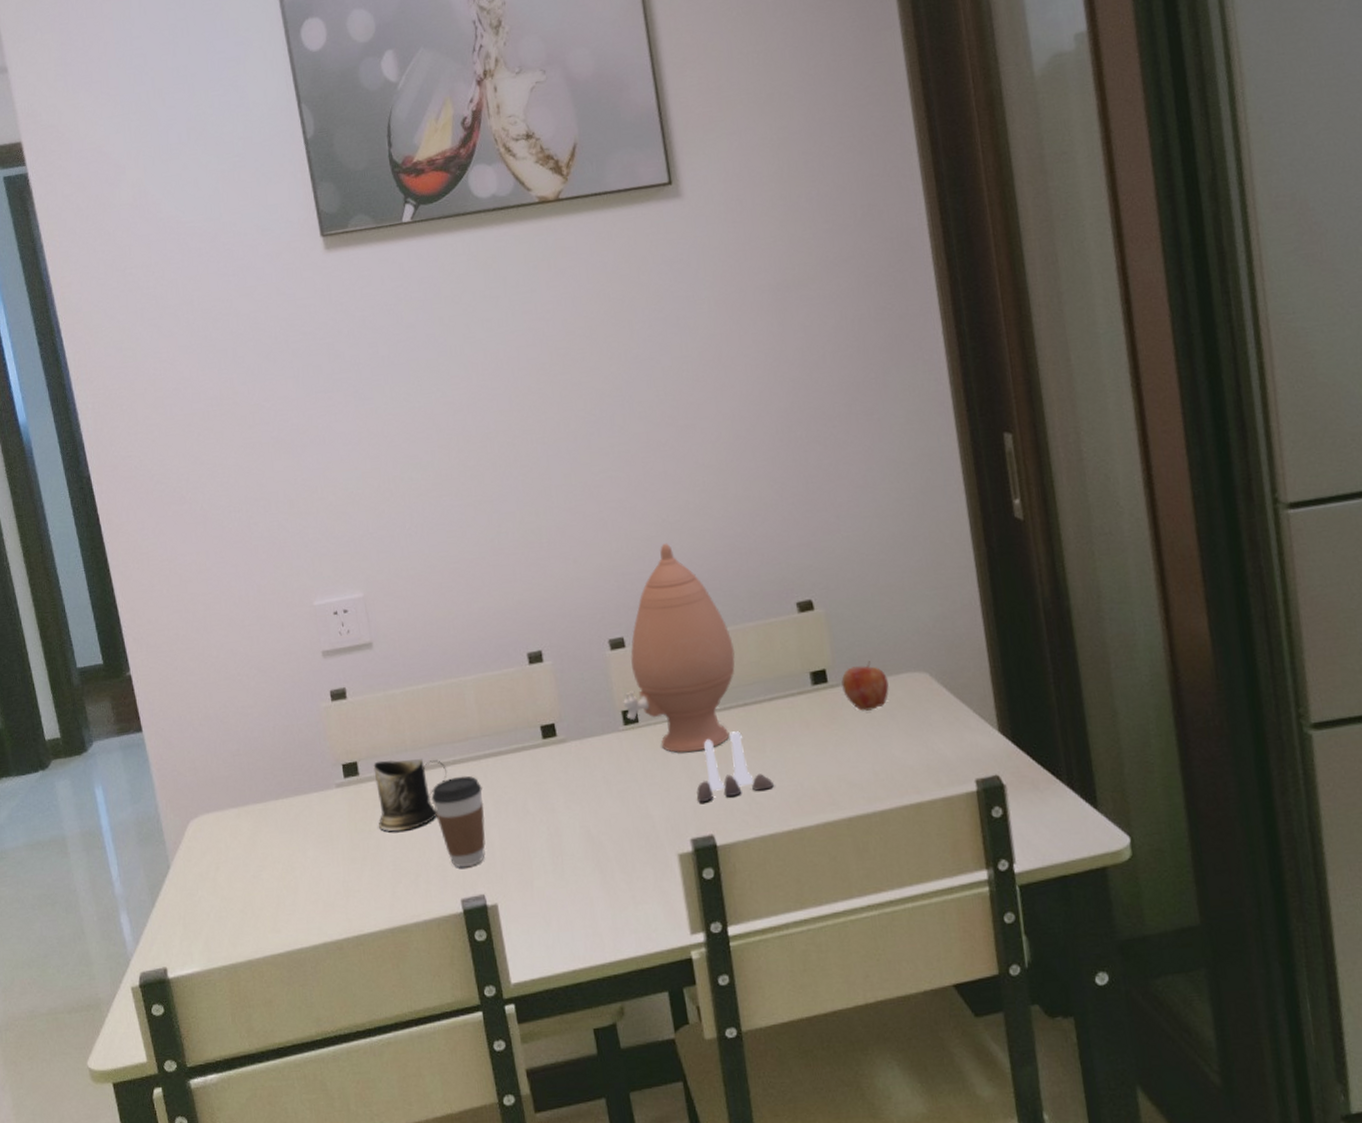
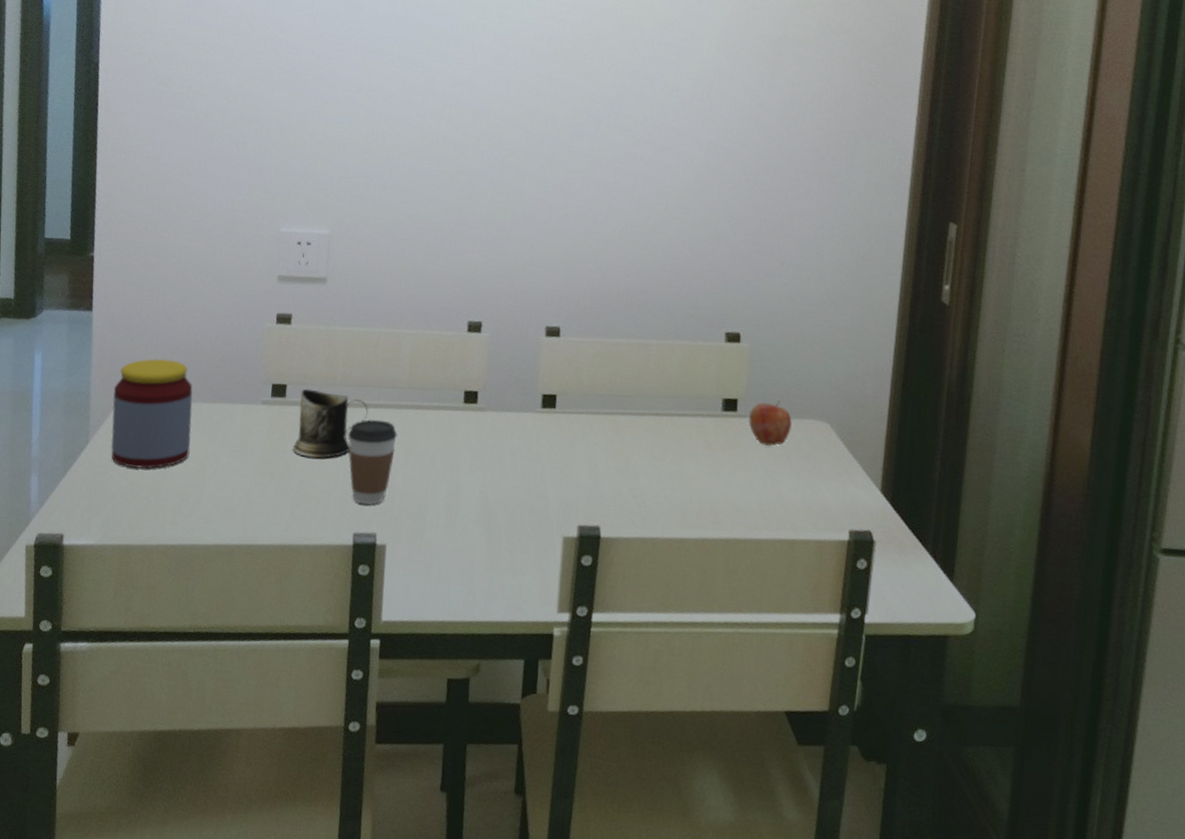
jar: none [182,762,275,884] -> present [111,359,193,469]
vase: present [623,543,735,753] -> none [545,250,660,447]
salt and pepper shaker set: present [696,731,775,803] -> none [593,436,667,496]

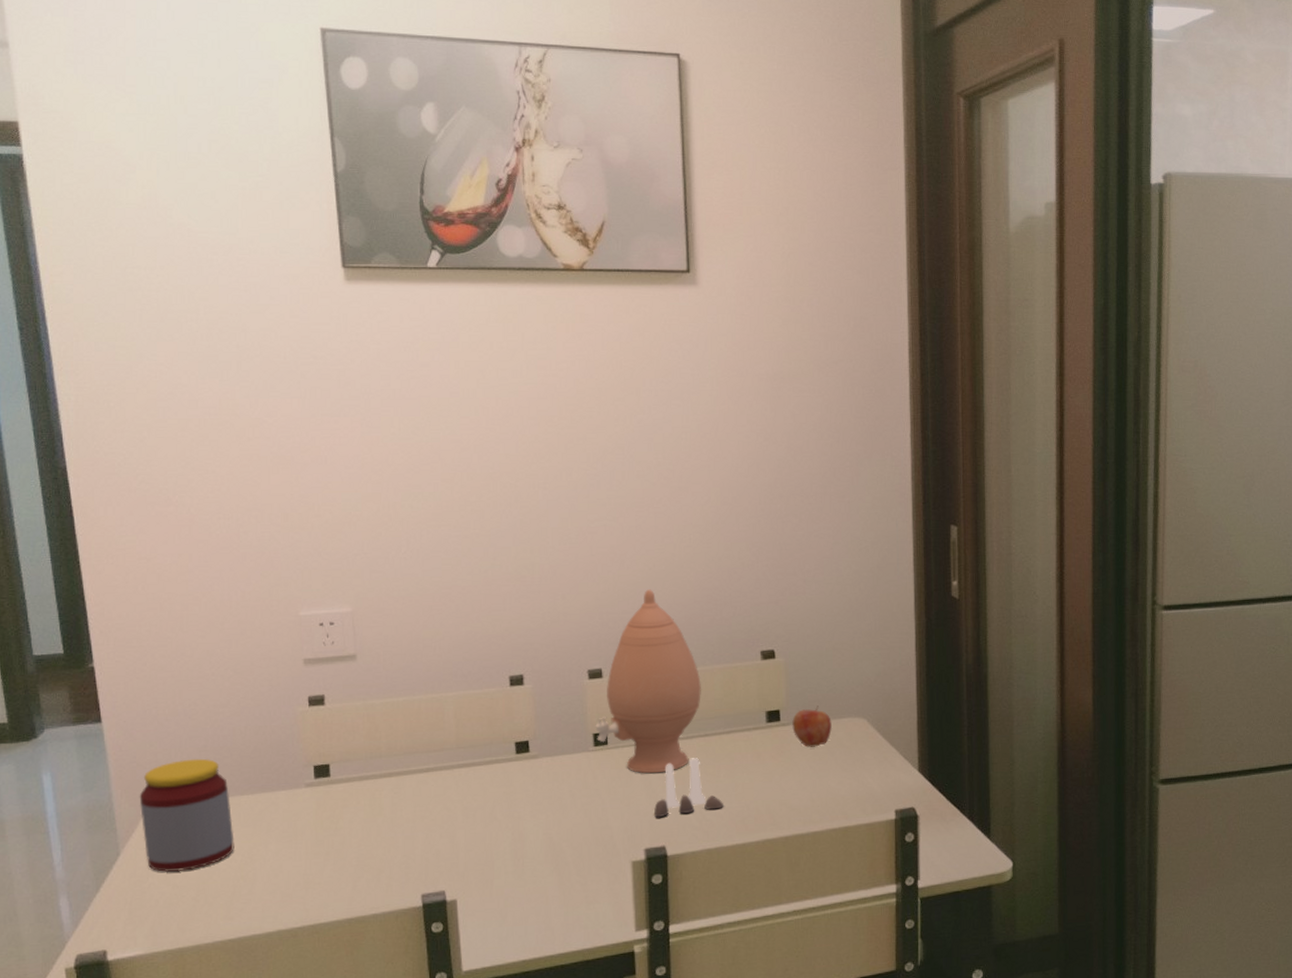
mug: present [293,388,369,459] -> none [346,764,420,831]
coffee cup: present [347,419,397,505] -> none [400,783,453,865]
vase: none [545,250,660,447] -> present [595,589,701,774]
salt and pepper shaker set: none [593,436,667,496] -> present [654,758,725,818]

